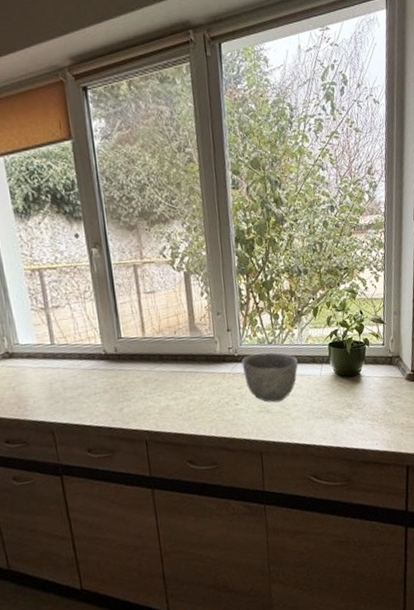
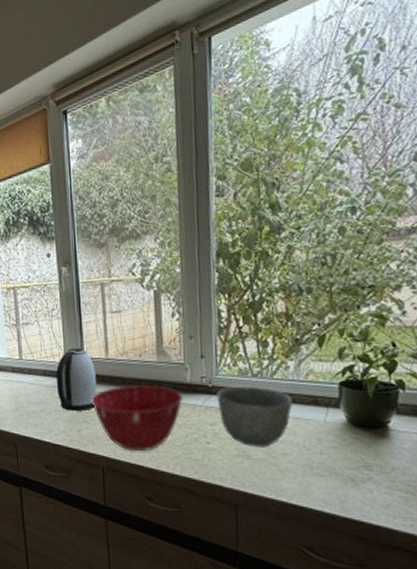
kettle: none [92,328,136,392] -> present [55,347,97,411]
mixing bowl: none [131,358,215,422] -> present [91,384,183,452]

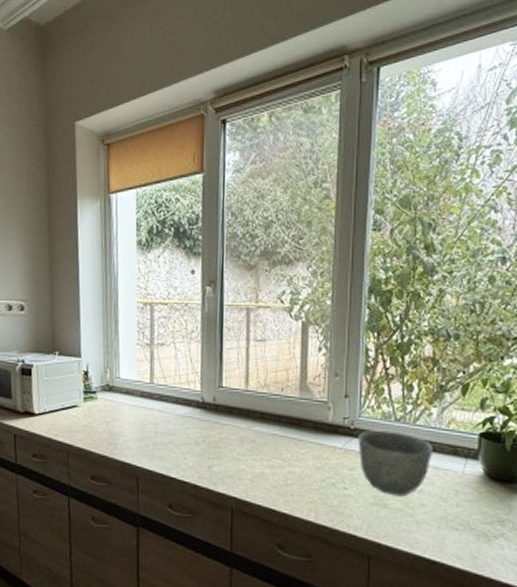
kettle: present [55,347,97,411] -> none [188,375,233,445]
mixing bowl: present [91,384,183,452] -> none [226,421,324,494]

